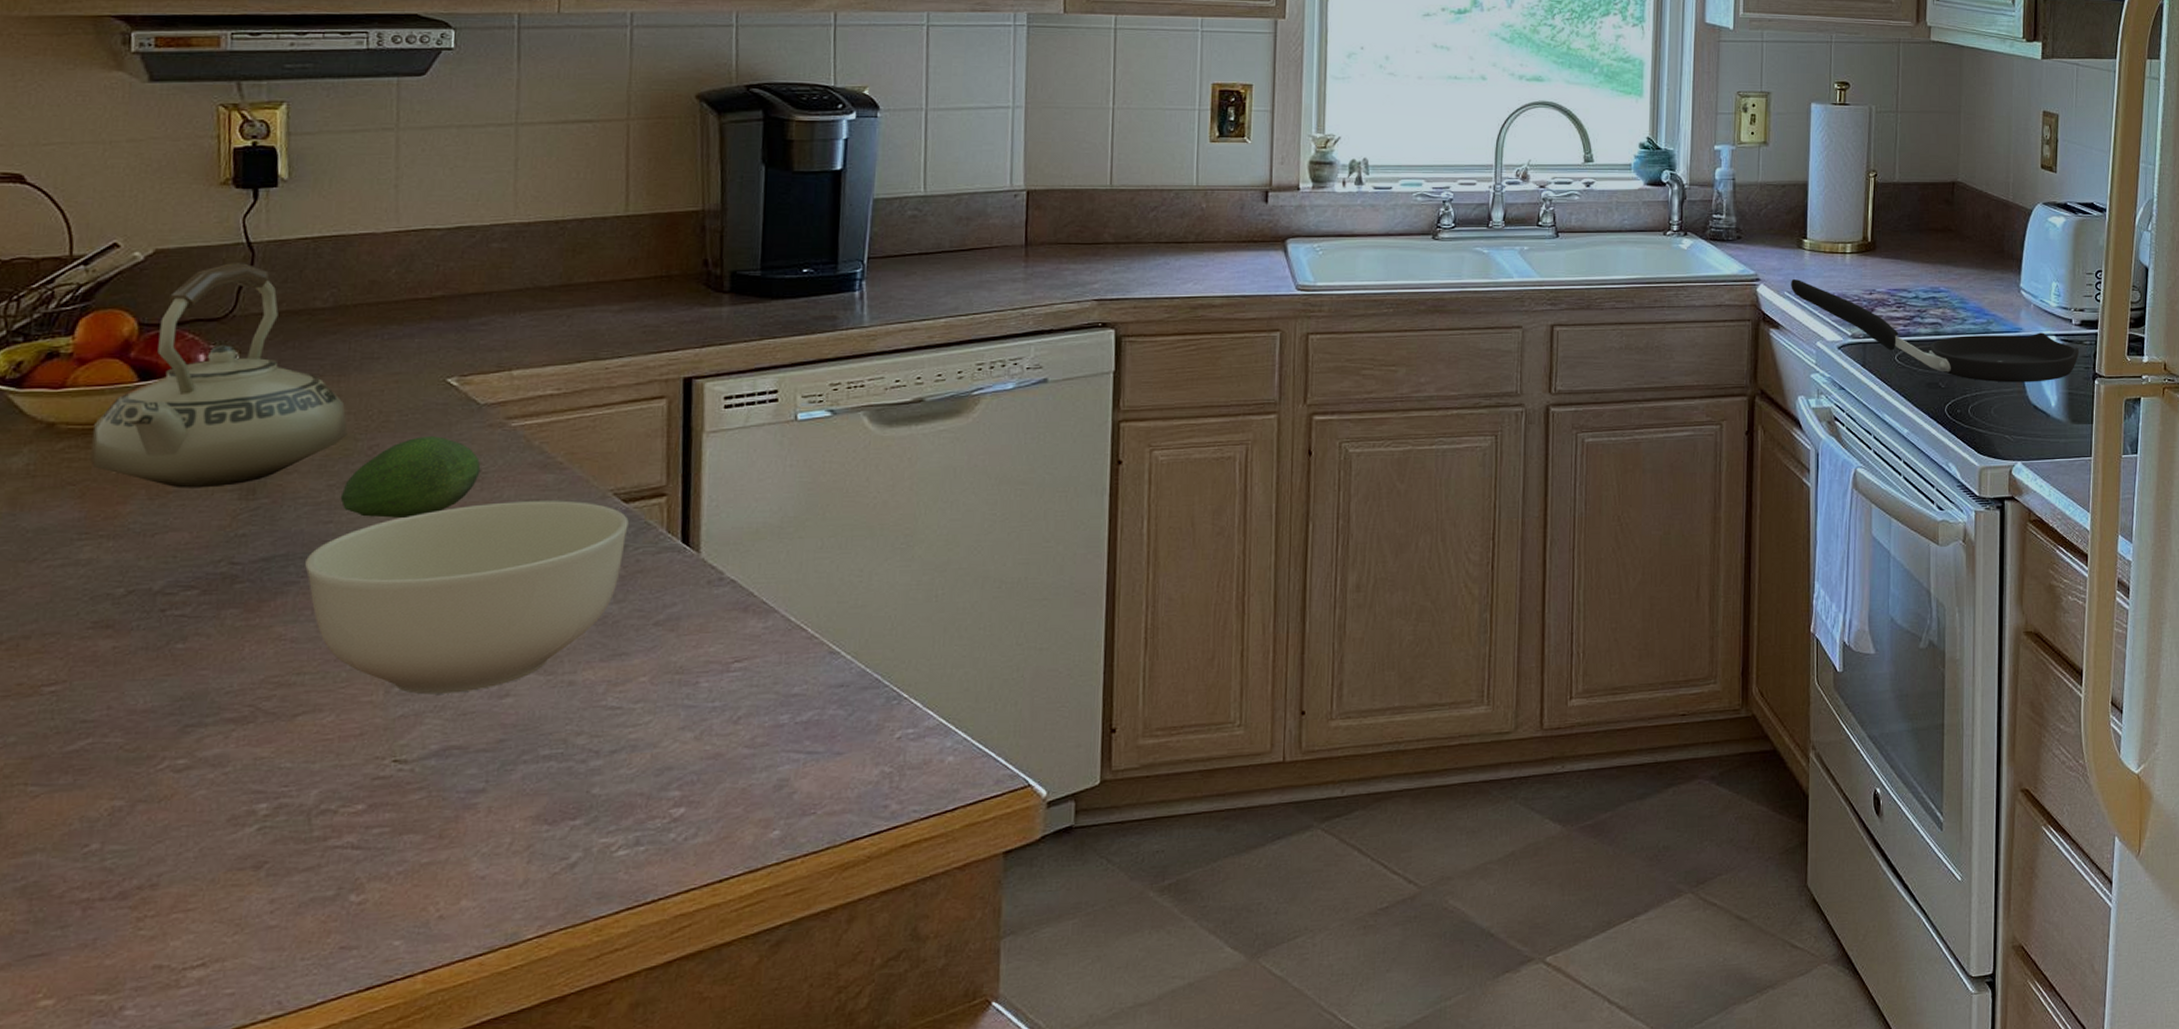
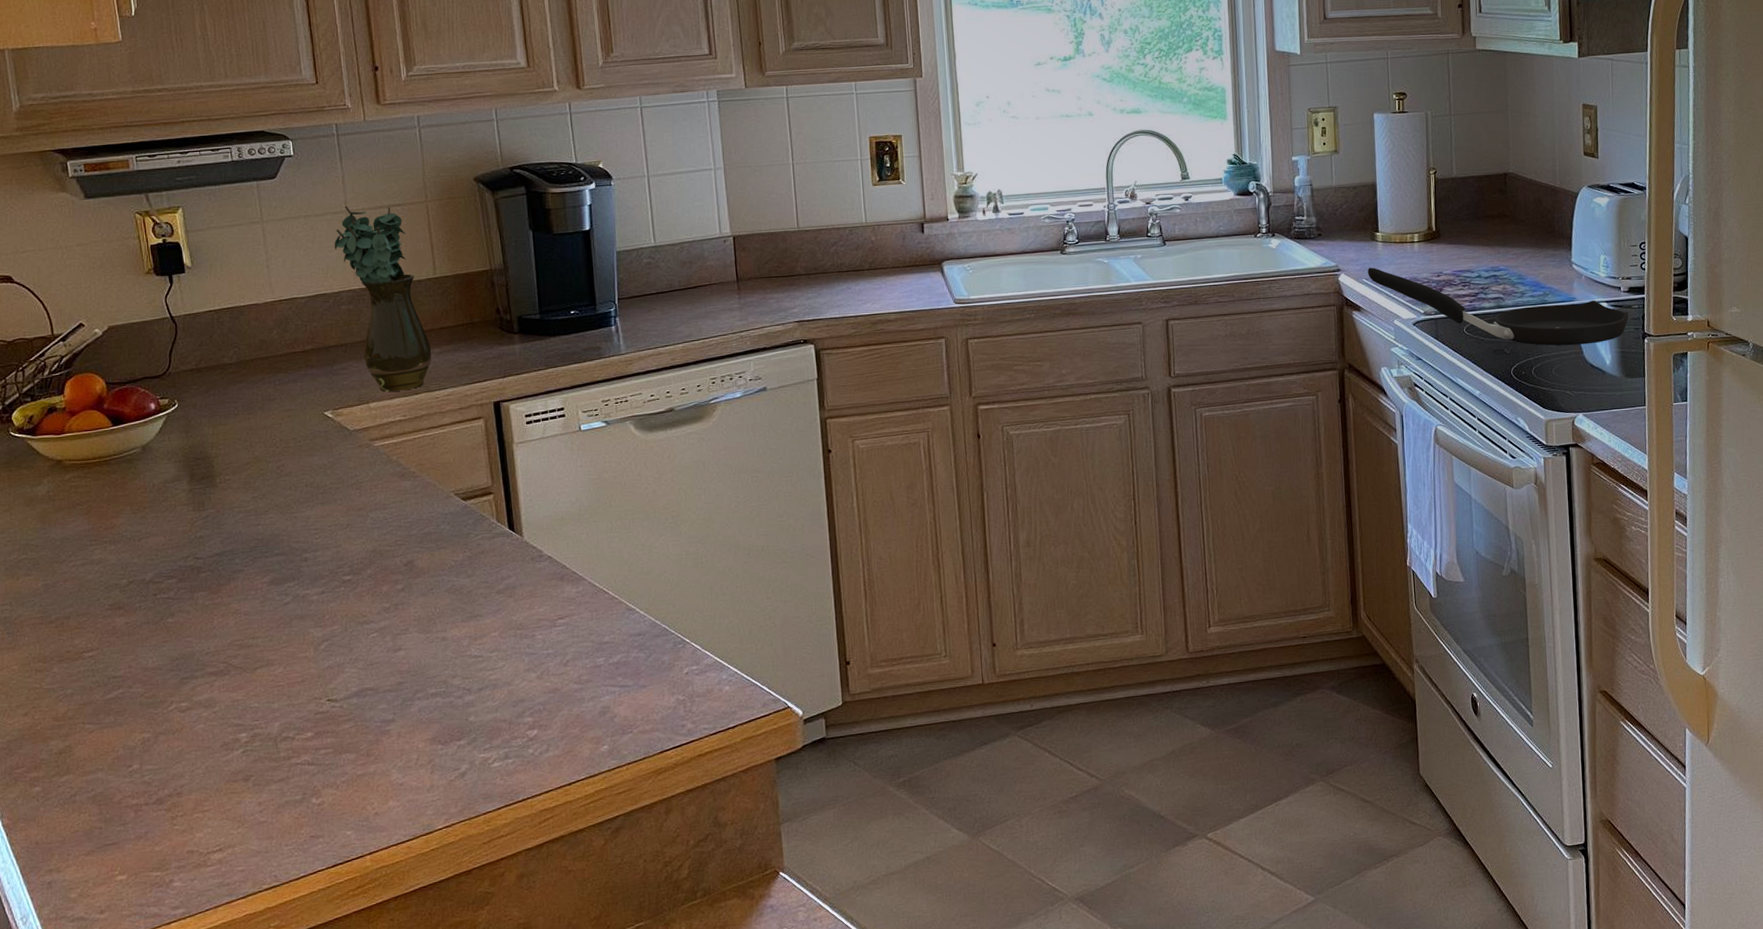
teakettle: present [89,263,348,489] -> none [88,332,261,504]
bowl: present [305,500,629,695] -> none [246,501,469,651]
fruit: present [340,436,481,518] -> none [263,456,358,520]
vase: none [493,118,609,357] -> present [334,206,432,392]

